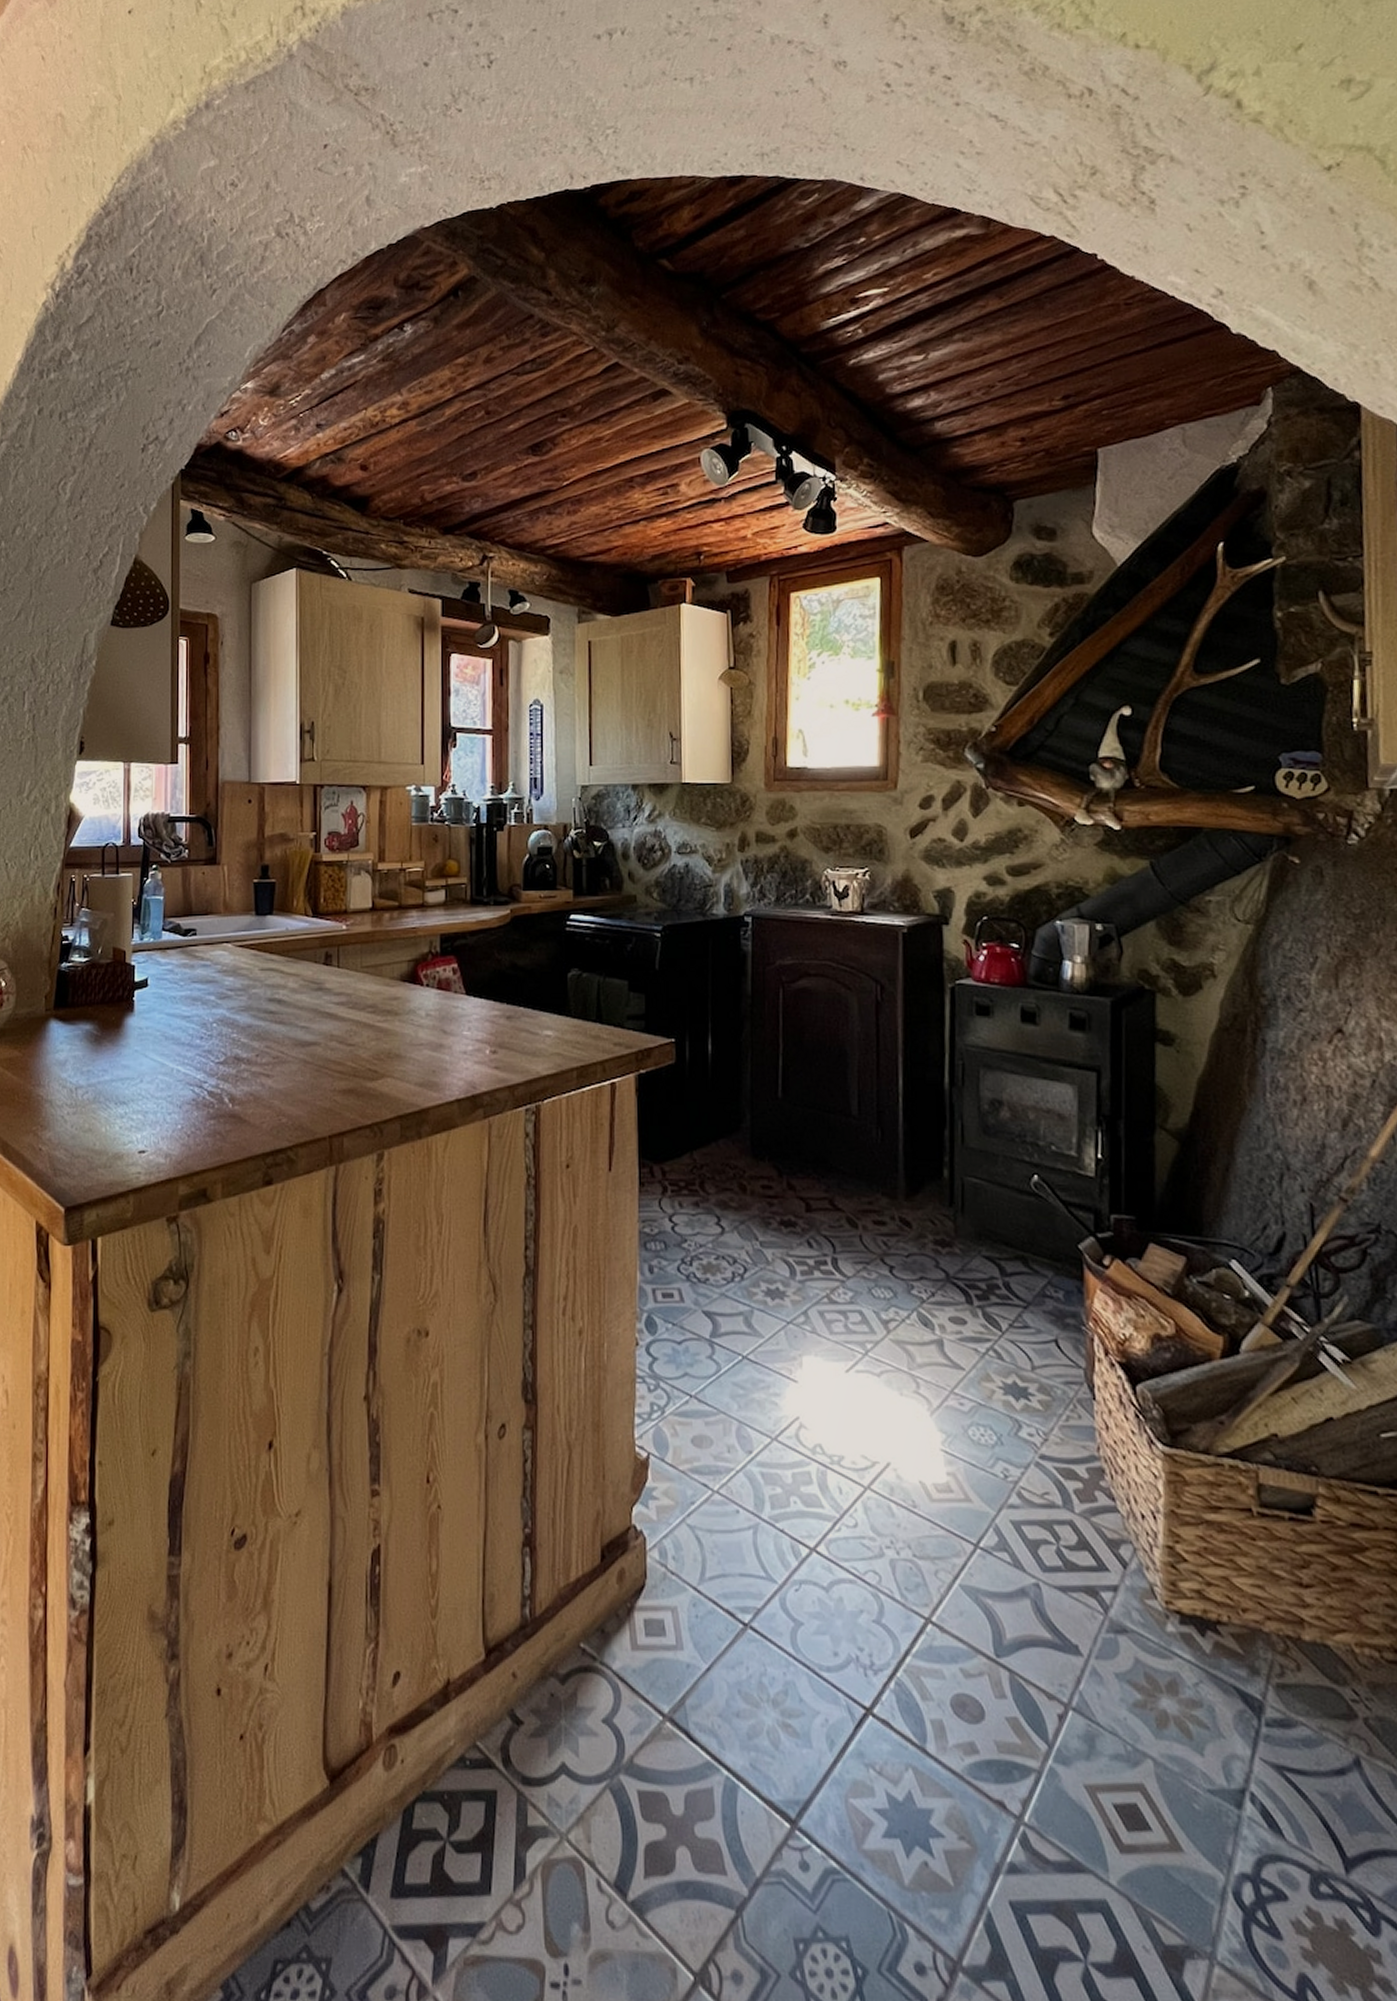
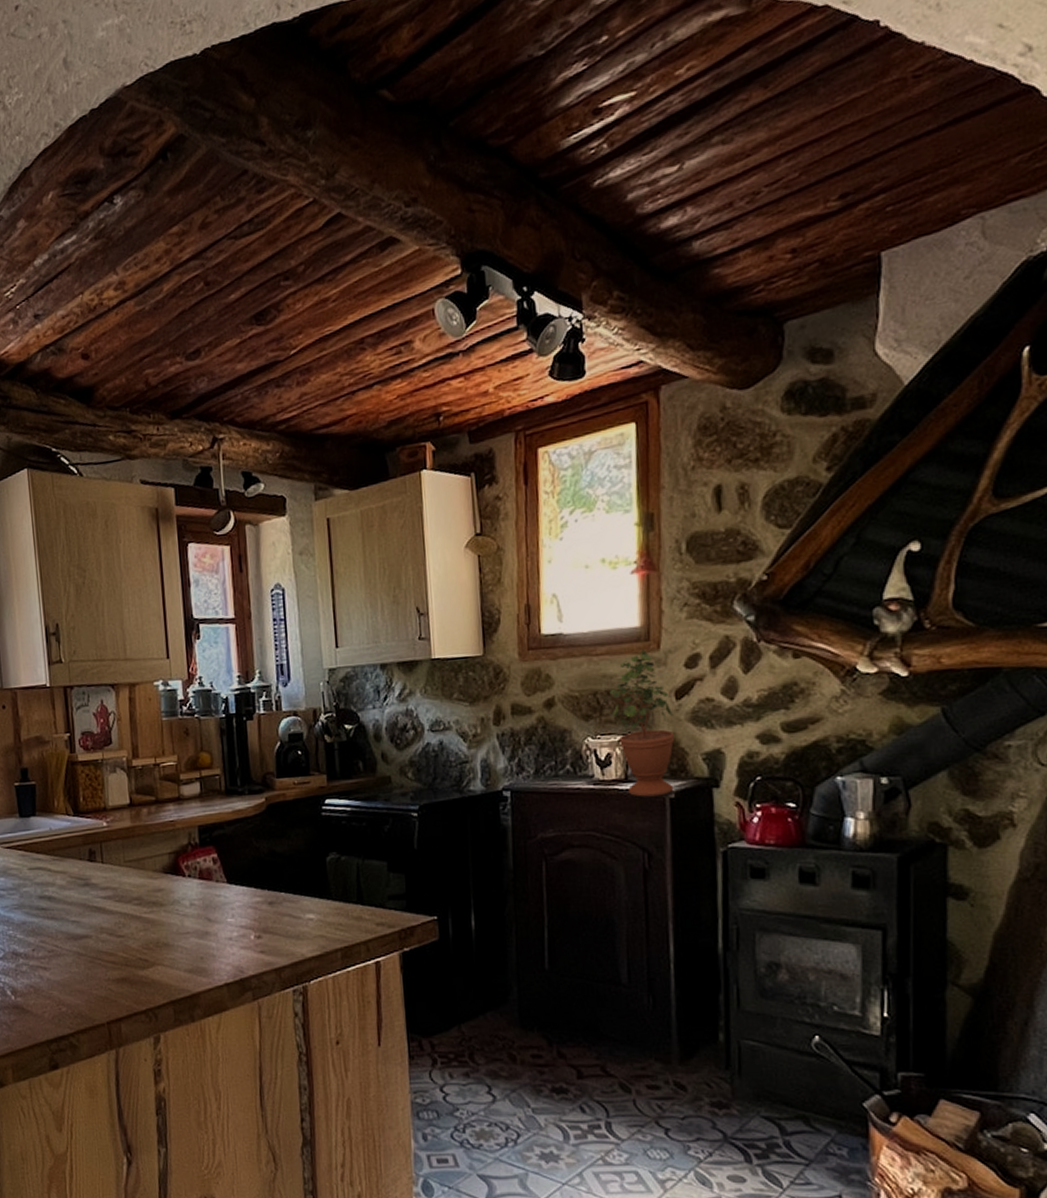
potted plant: none [843,788,909,930] -> present [604,650,675,797]

